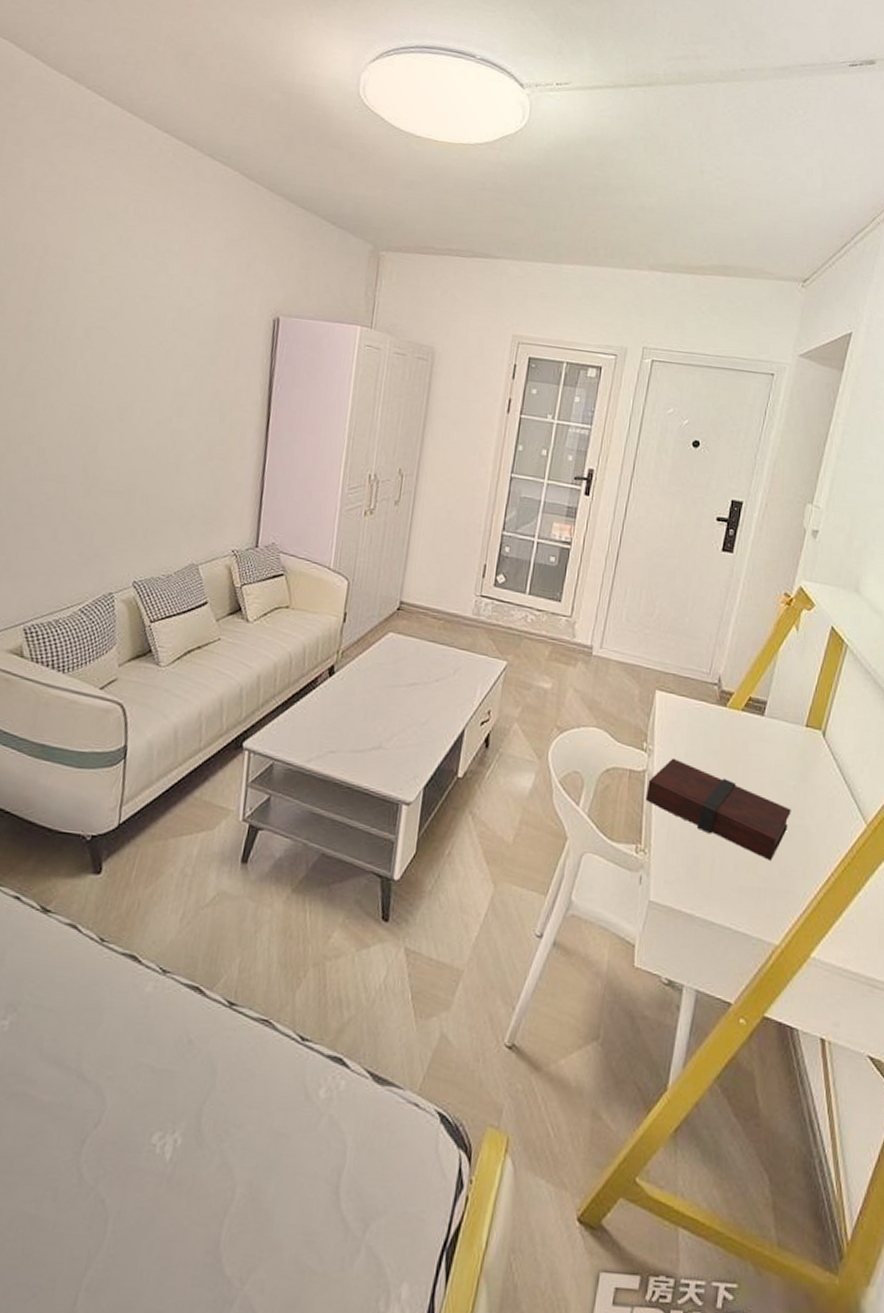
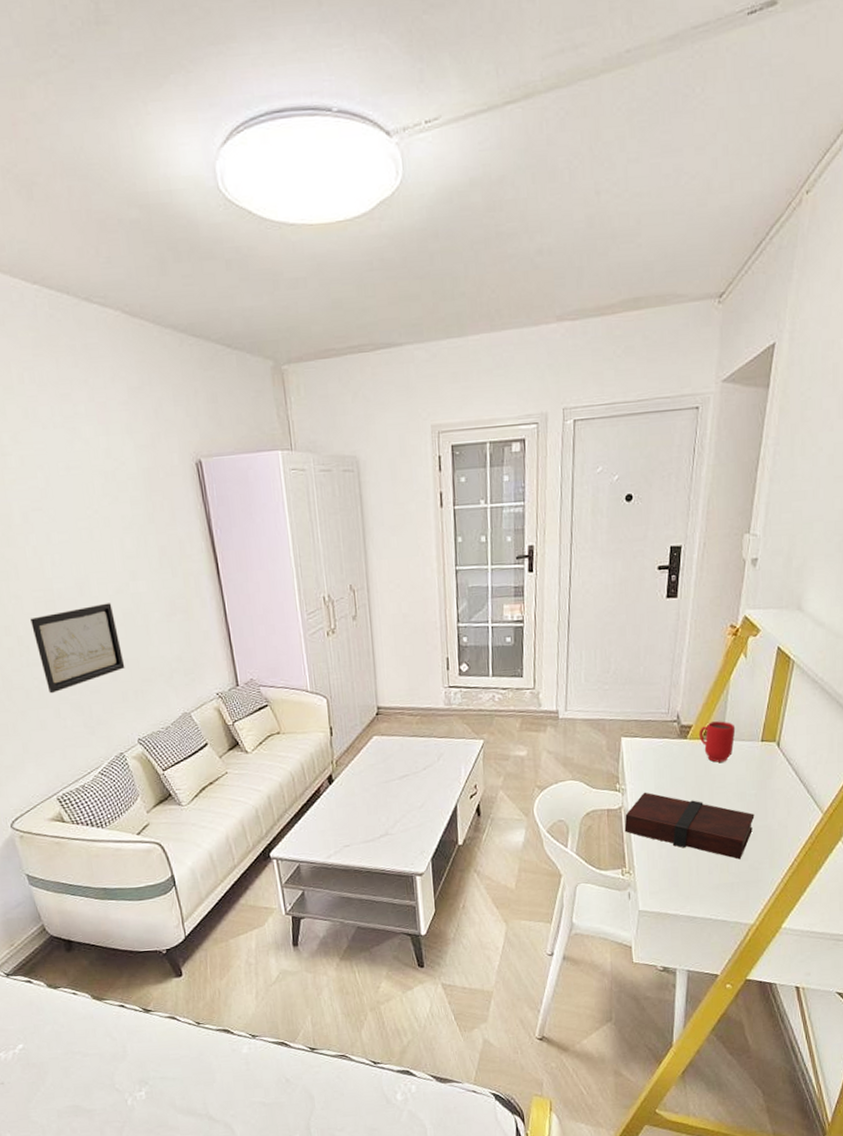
wall art: none [53,431,149,514] -> present [30,603,125,694]
mug: none [739,693,780,742] -> present [698,721,736,762]

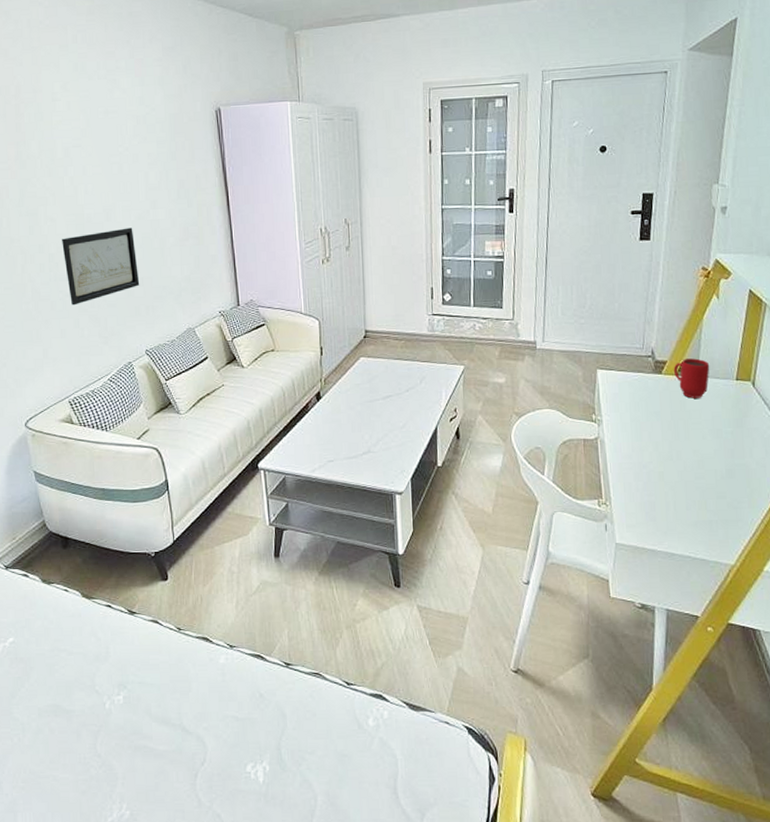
book: present [624,792,755,860] -> none [600,424,732,497]

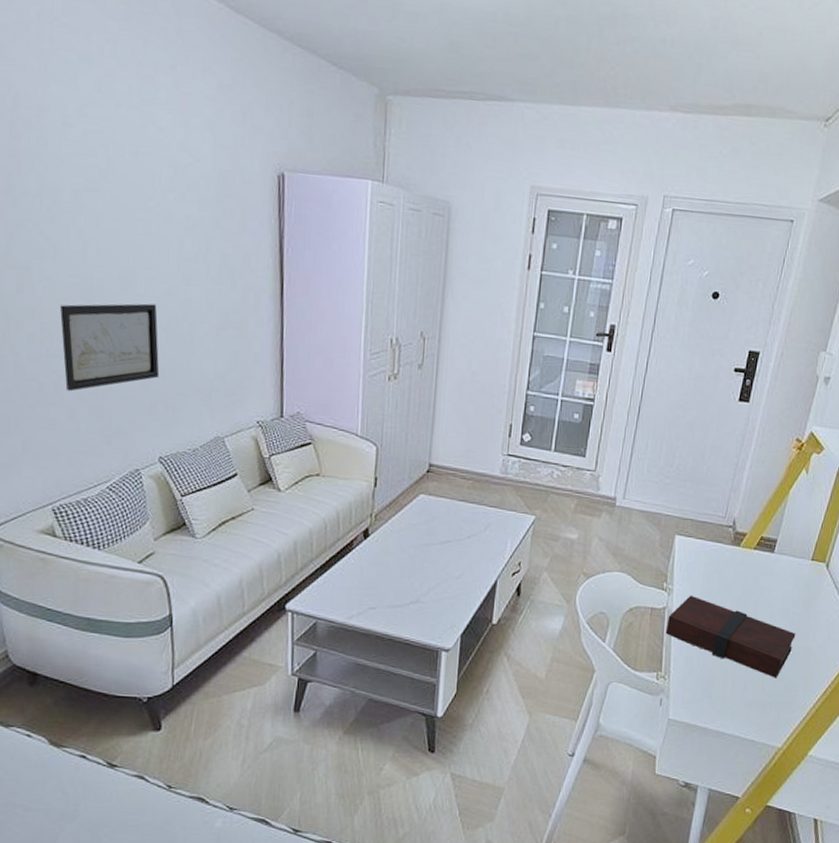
book: none [600,424,732,497] -> present [665,595,796,678]
mug: present [673,358,710,399] -> none [751,533,789,576]

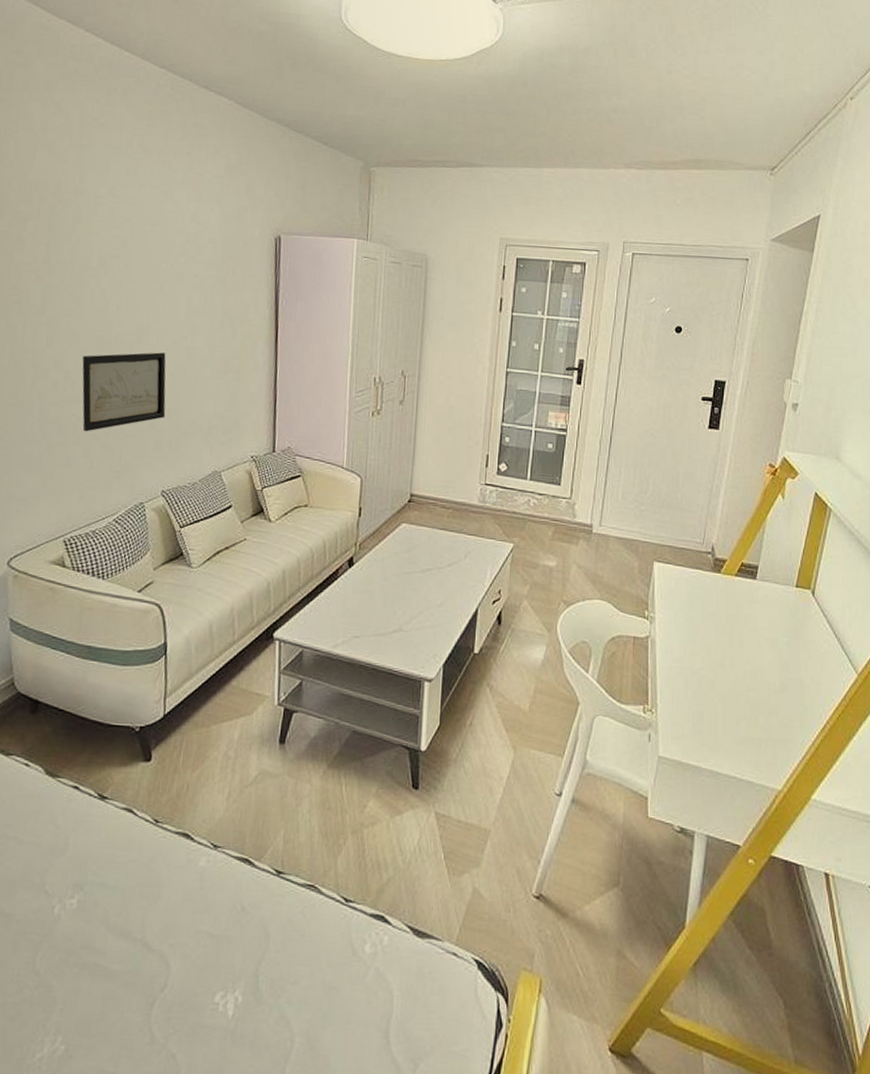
book: present [665,595,796,678] -> none [650,623,786,713]

